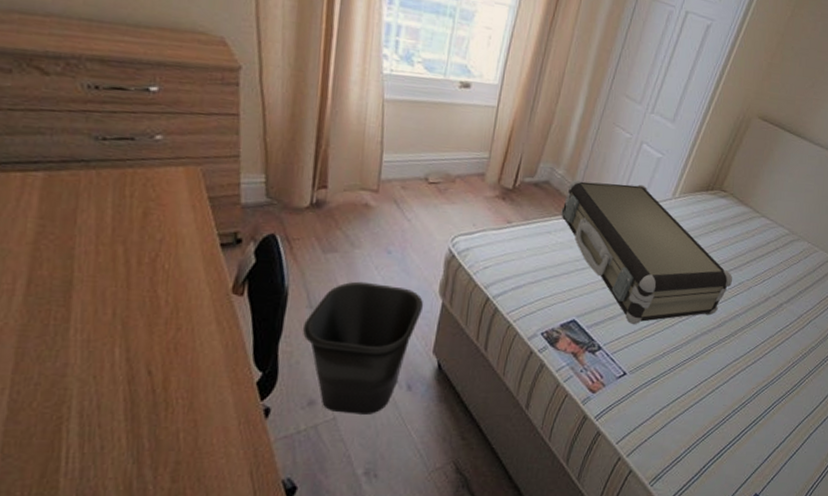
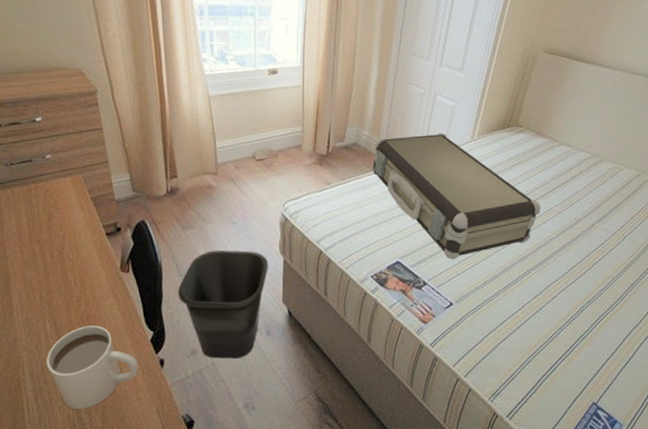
mug: none [106,357,235,463] -> present [47,325,139,409]

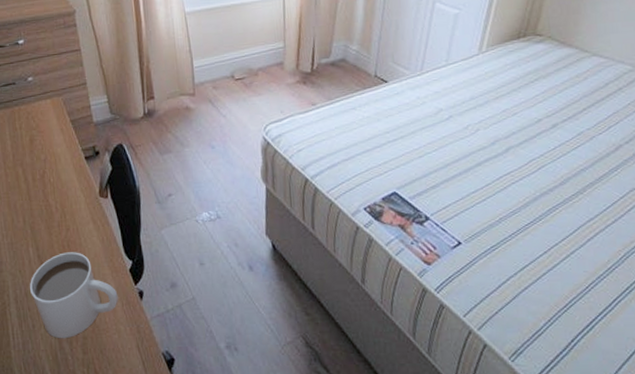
waste bin: present [177,250,269,359] -> none [155,176,251,294]
briefcase: present [372,133,541,259] -> none [362,45,569,191]

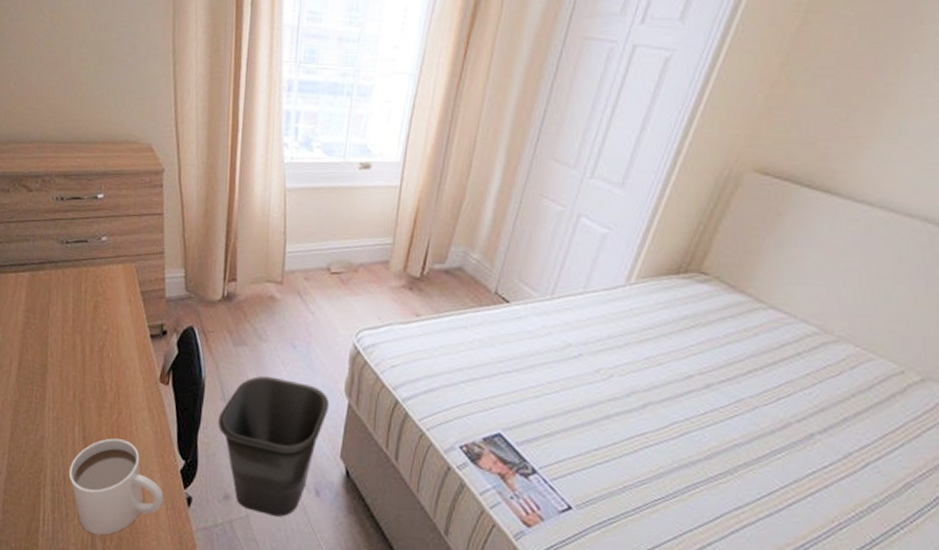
waste bin: none [155,176,251,294] -> present [217,375,330,517]

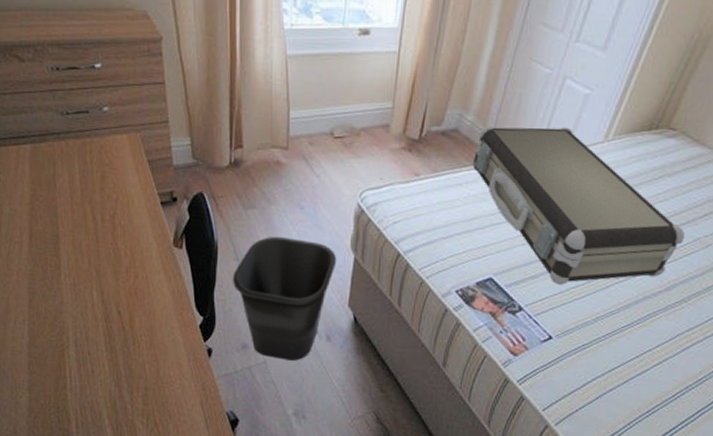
mug: present [69,438,164,535] -> none [92,300,185,387]
briefcase: none [478,264,725,446] -> present [472,125,685,285]

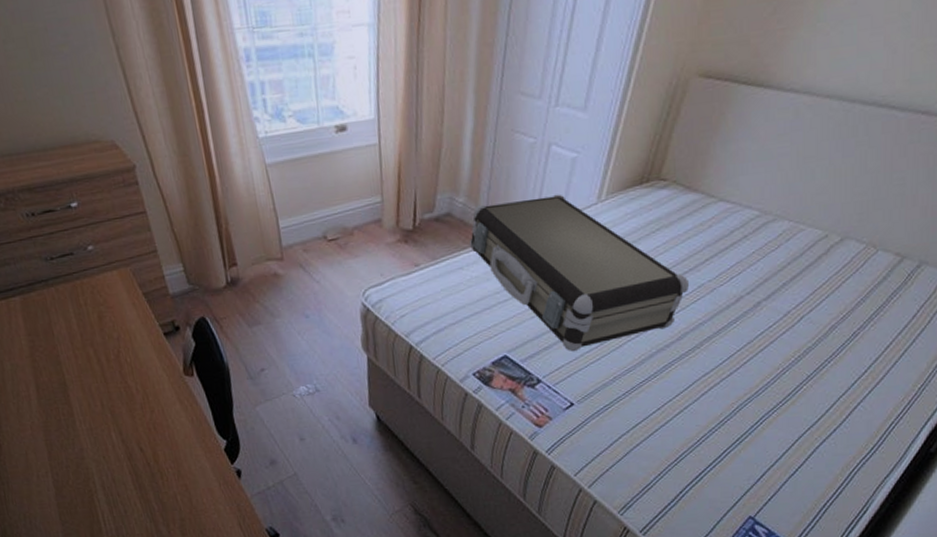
waste bin: present [232,236,337,361] -> none [248,348,351,469]

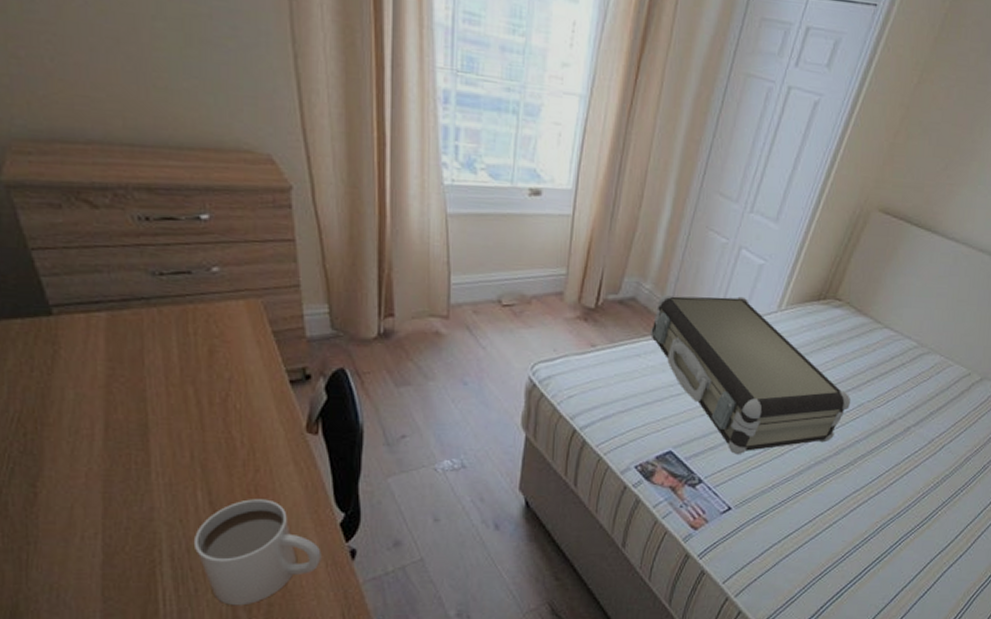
mug: none [116,434,215,522] -> present [195,499,321,605]

